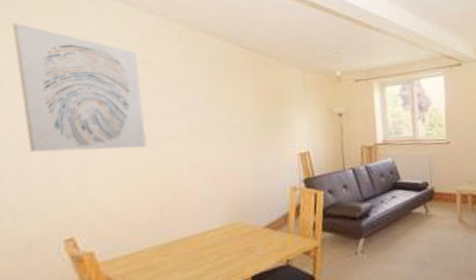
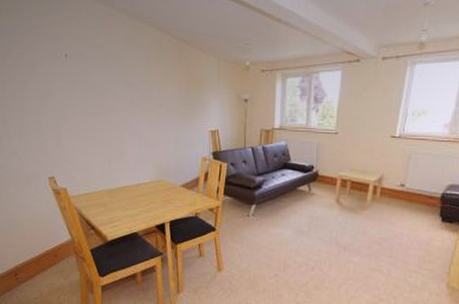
wall art: present [12,23,147,153] -> none [9,10,100,116]

